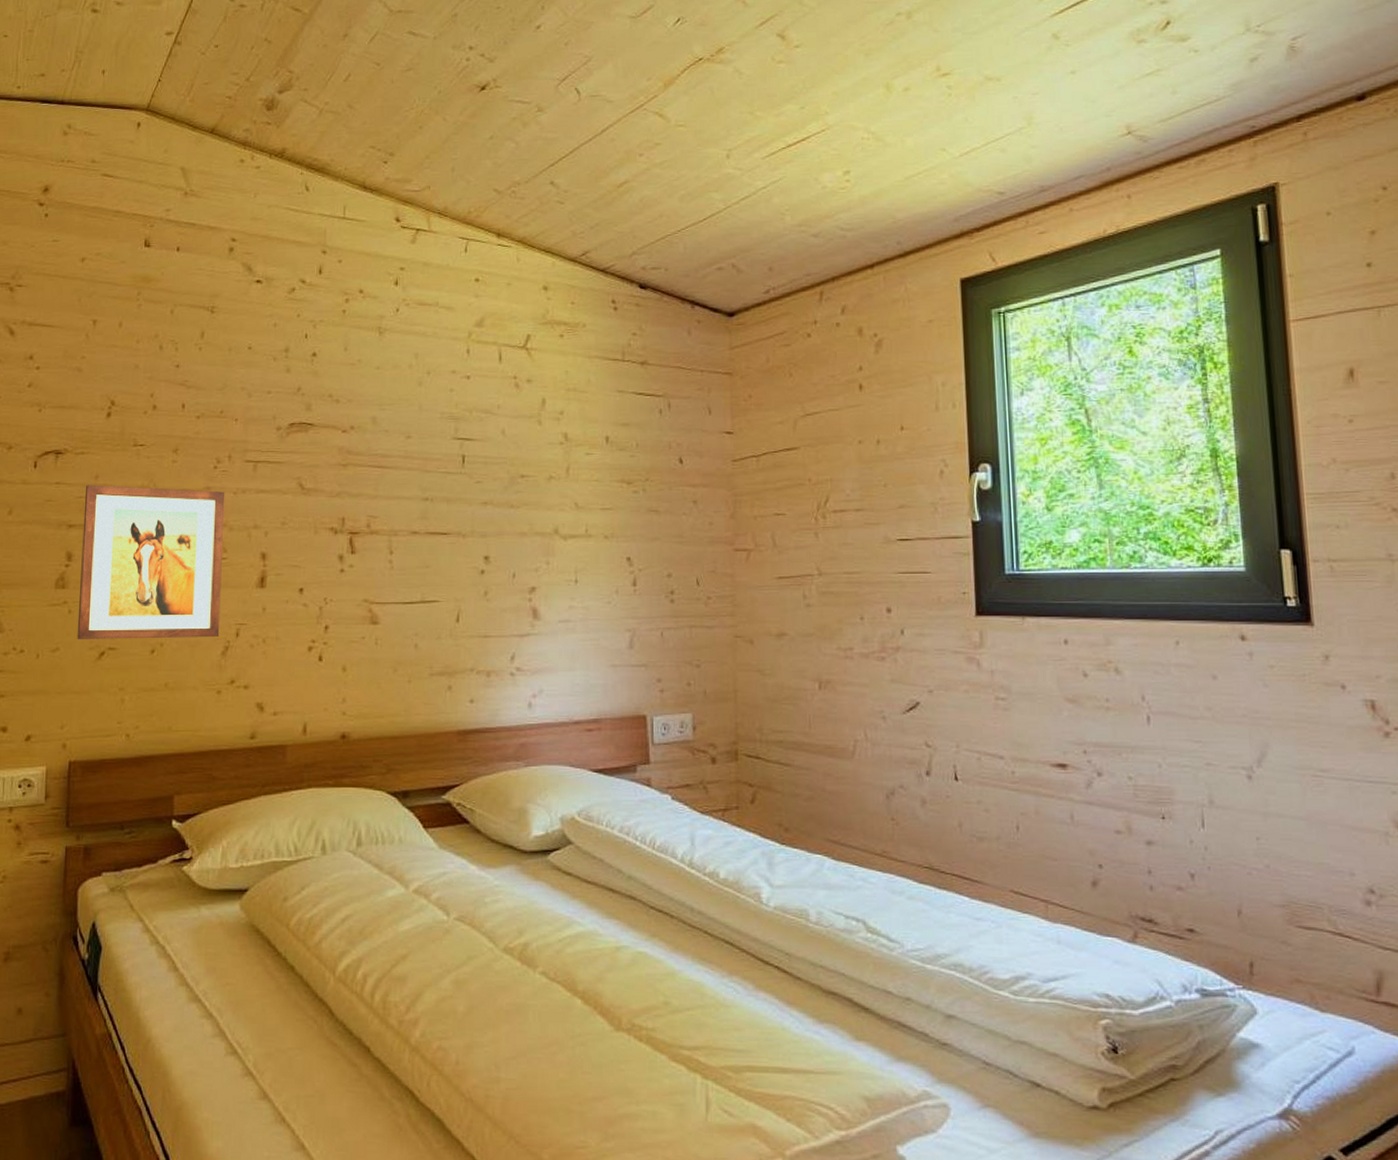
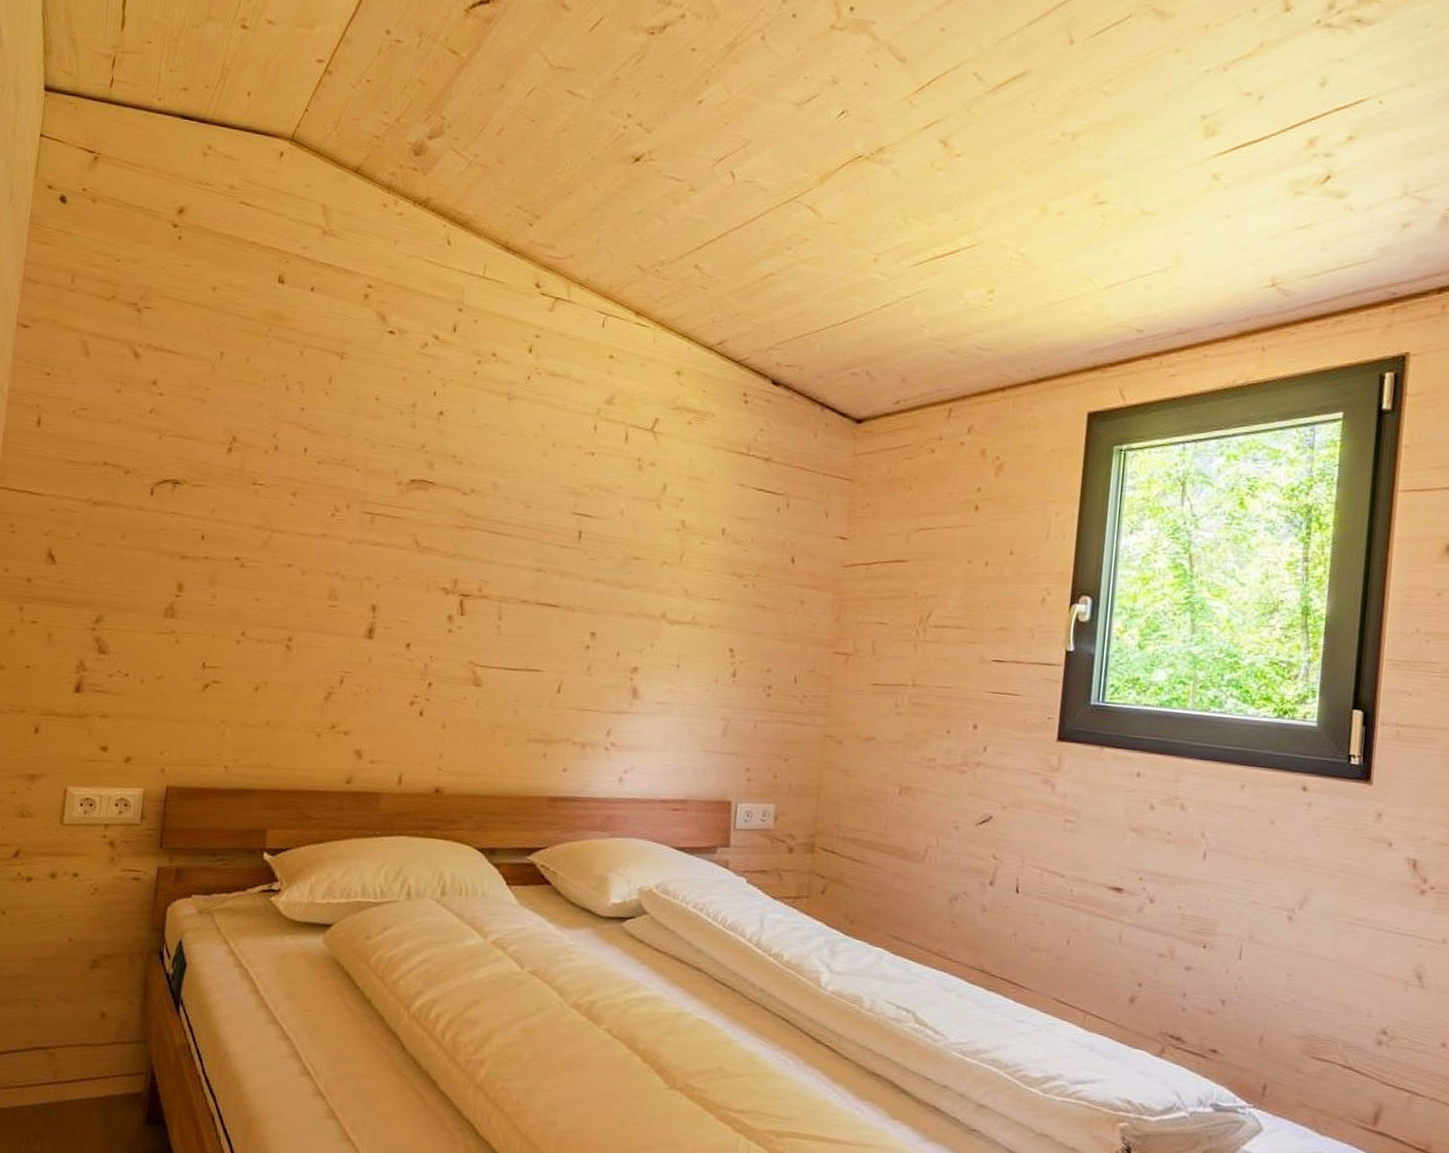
wall art: present [77,485,225,639] -> none [182,518,341,683]

